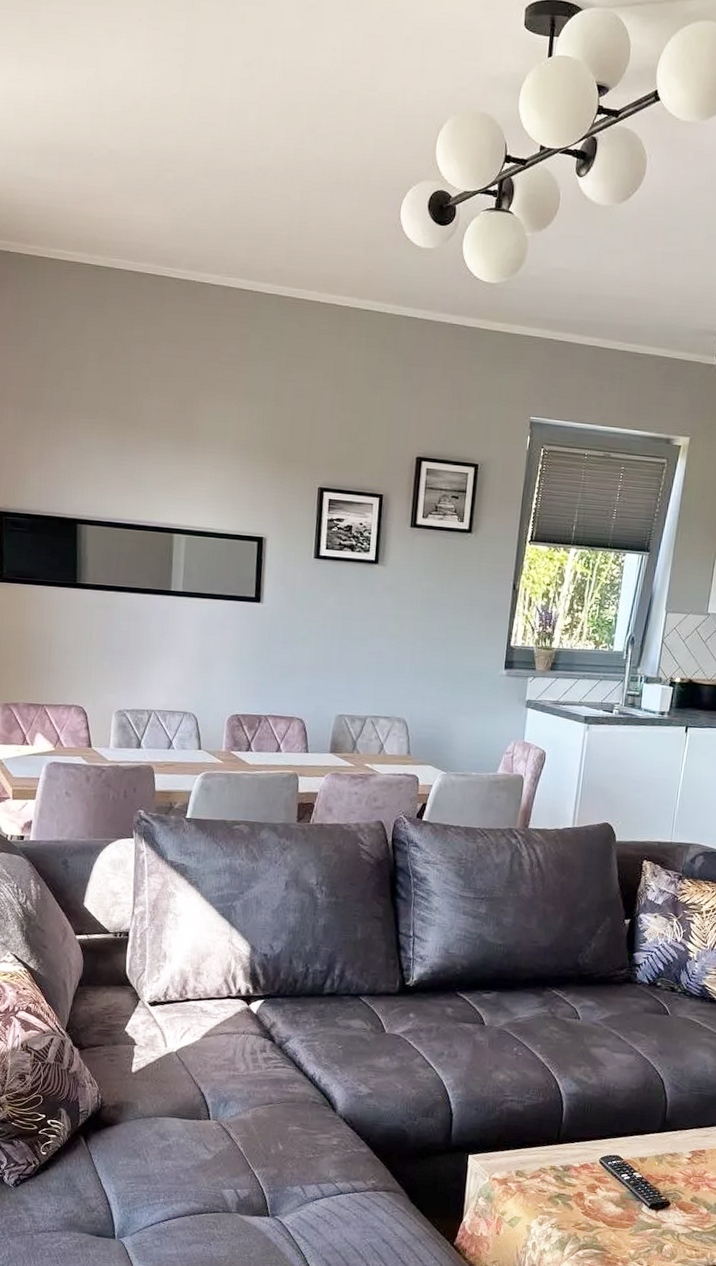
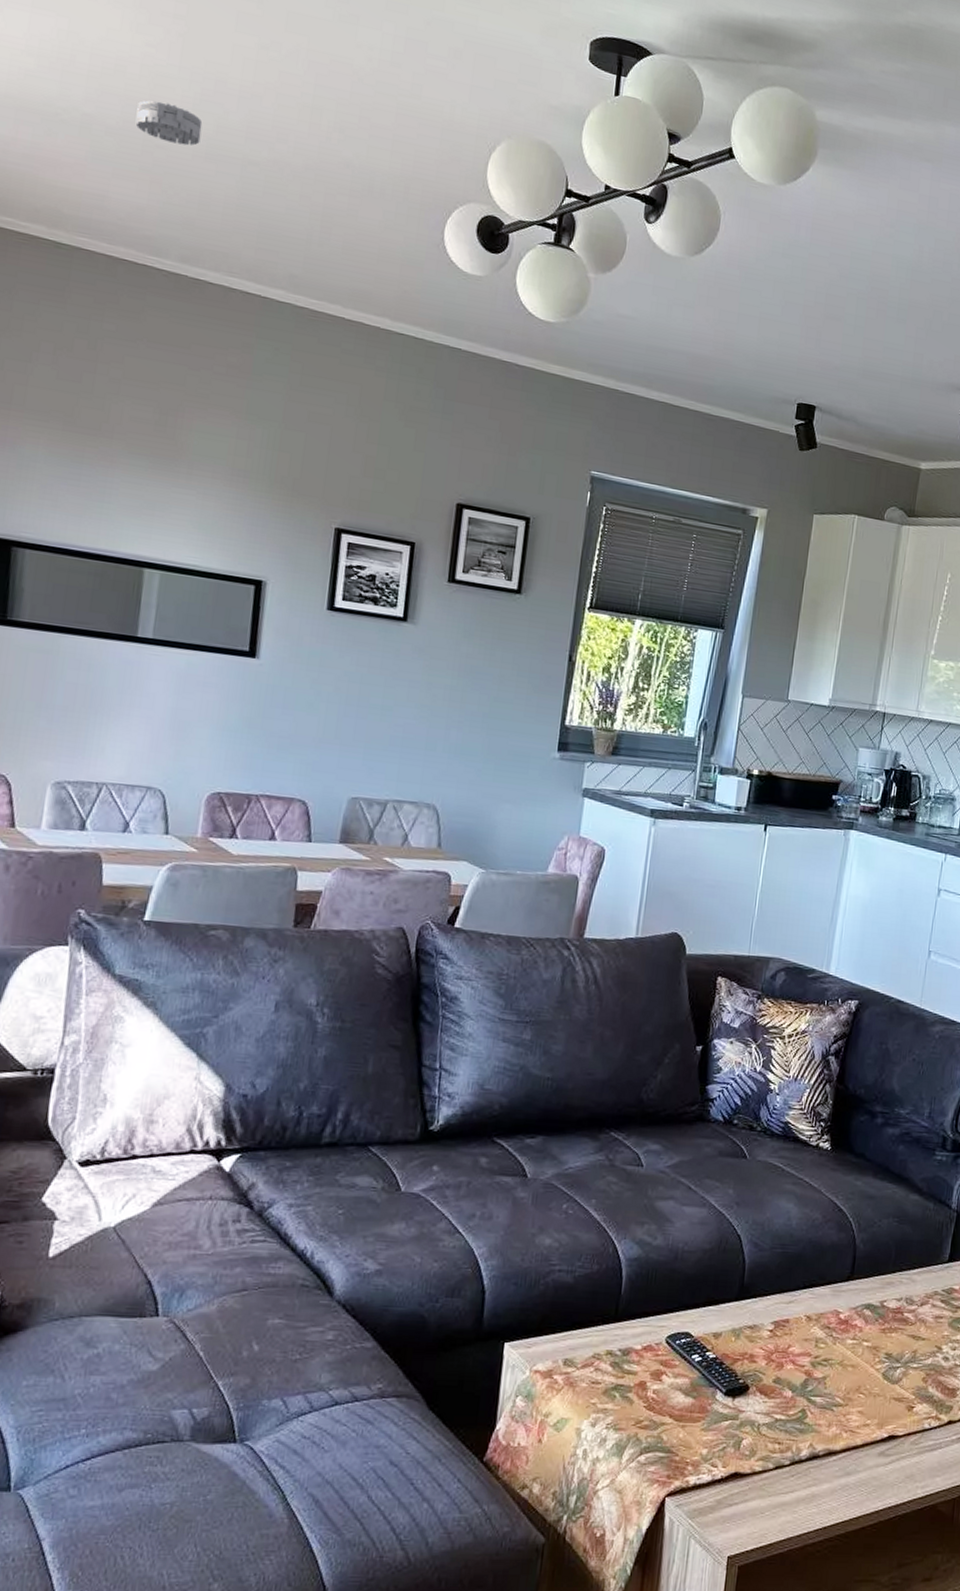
smoke detector: none [150,129,201,166] -> present [135,100,203,146]

